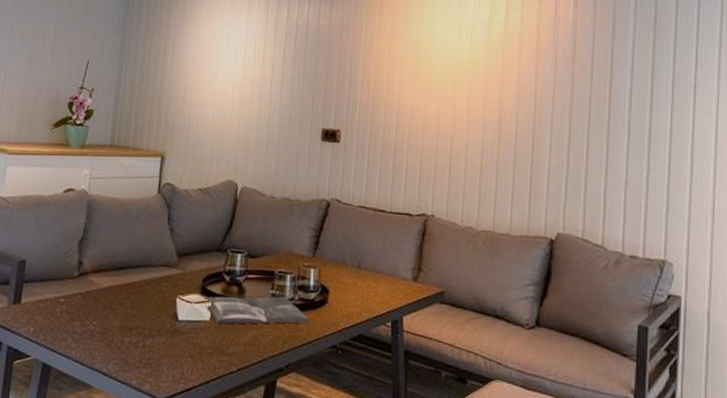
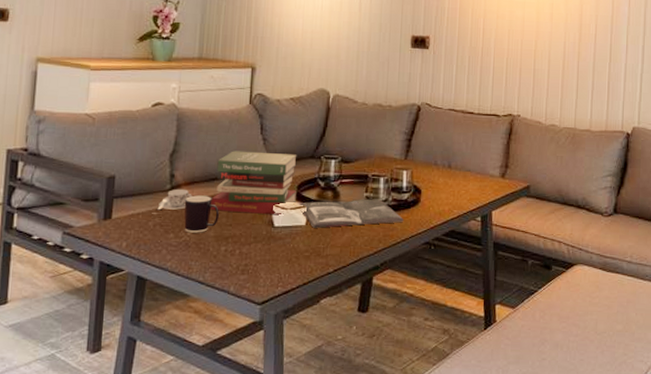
teacup: none [64,276,99,298] -> present [157,189,192,210]
mug: none [89,283,125,323] -> present [184,195,219,233]
books: none [116,240,204,309] -> present [210,151,298,216]

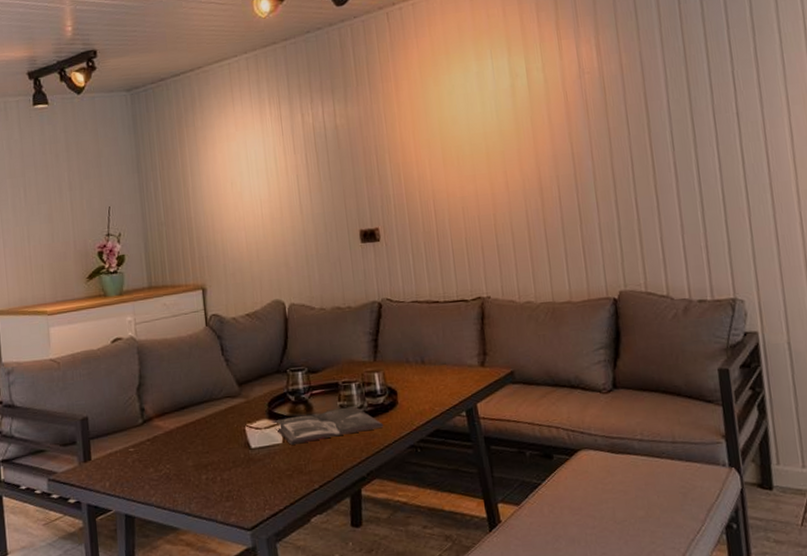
teacup: present [157,189,192,210] -> none [133,421,165,446]
mug: present [184,195,219,233] -> none [158,425,195,465]
books: present [210,151,298,216] -> none [184,371,269,440]

